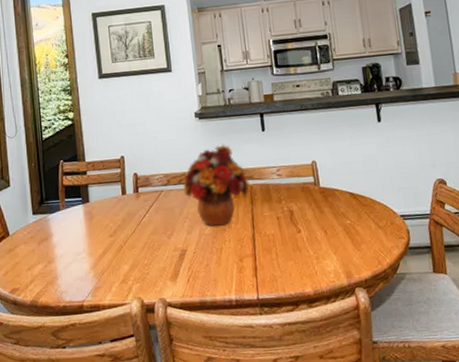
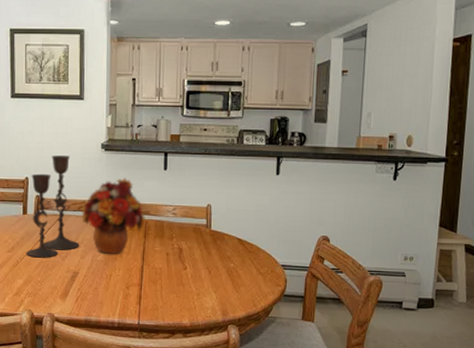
candlestick: none [126,129,184,240] -> present [26,155,79,258]

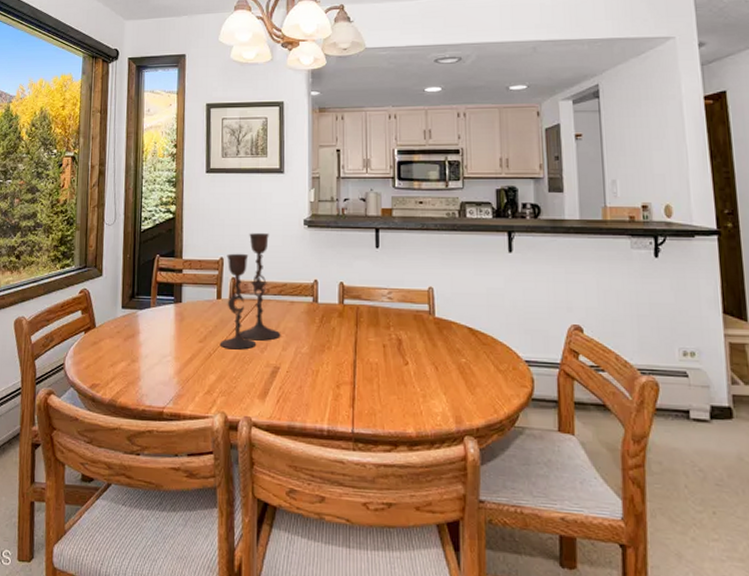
flower arrangement: present [82,178,145,254] -> none [283,257,356,346]

